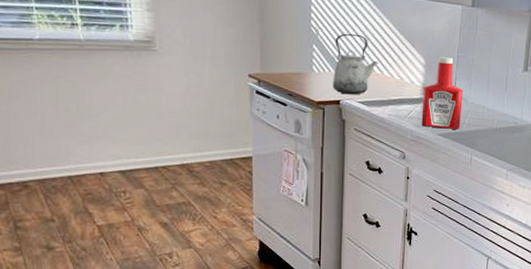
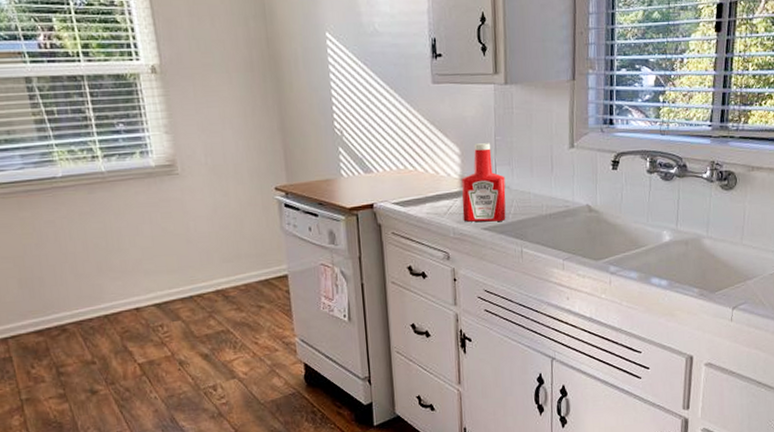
kettle: present [333,33,379,95] -> none [361,130,411,197]

